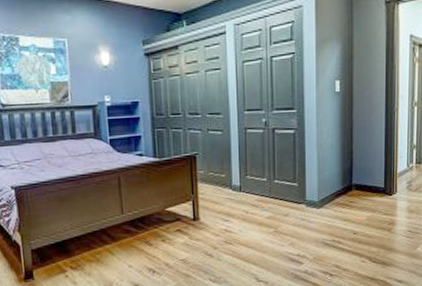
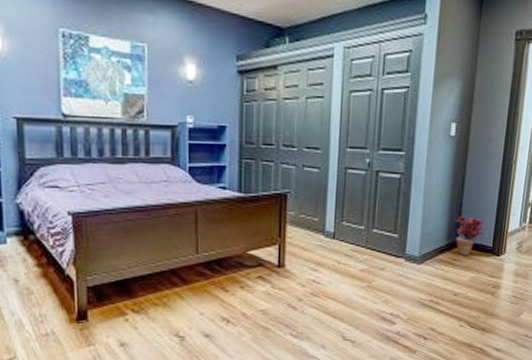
potted plant: none [347,161,375,197] -> present [455,215,485,255]

